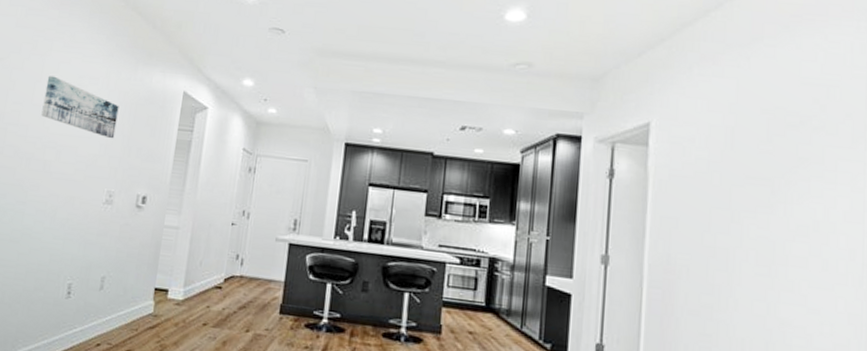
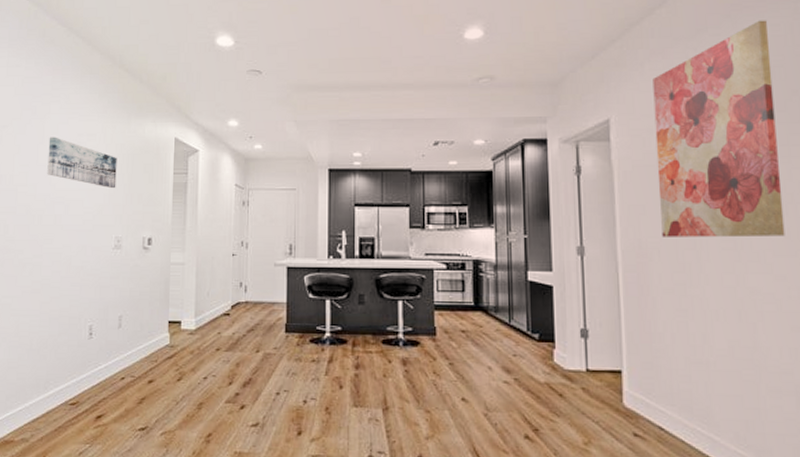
wall art: none [693,35,827,268] -> present [652,20,785,238]

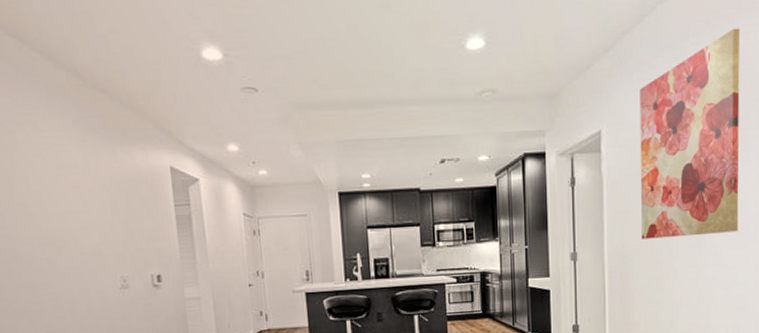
wall art: present [47,137,117,189] -> none [22,171,112,226]

